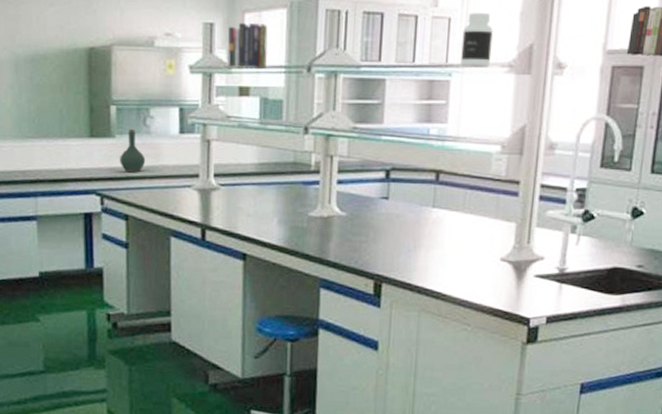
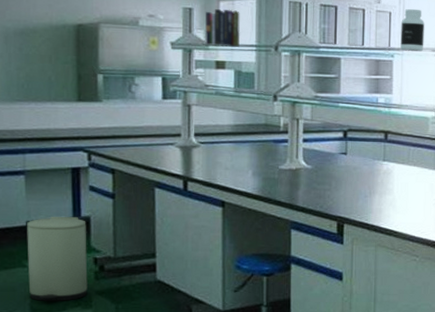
pedal bin: none [40,267,101,360] -> present [27,217,88,301]
bottle: present [120,128,146,173] -> none [106,94,131,133]

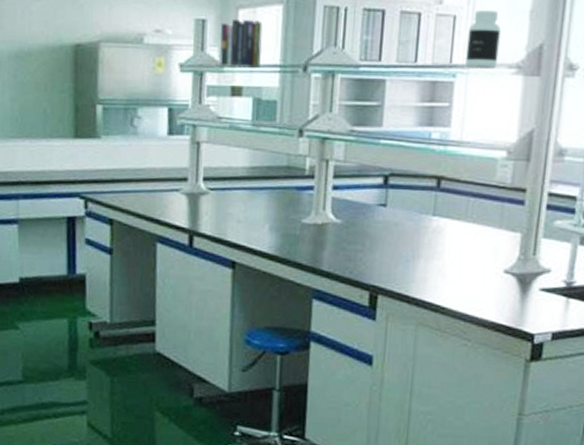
pedal bin: present [27,217,88,301] -> none [20,273,82,370]

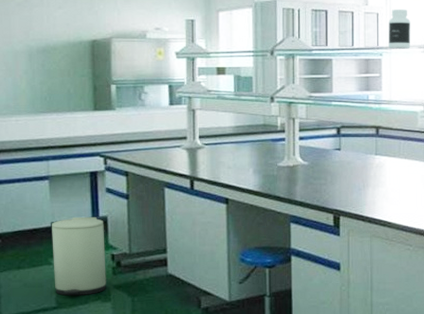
pedal bin: none [20,273,82,370] -> present [52,217,106,296]
books: present [219,19,263,68] -> none [206,18,239,53]

